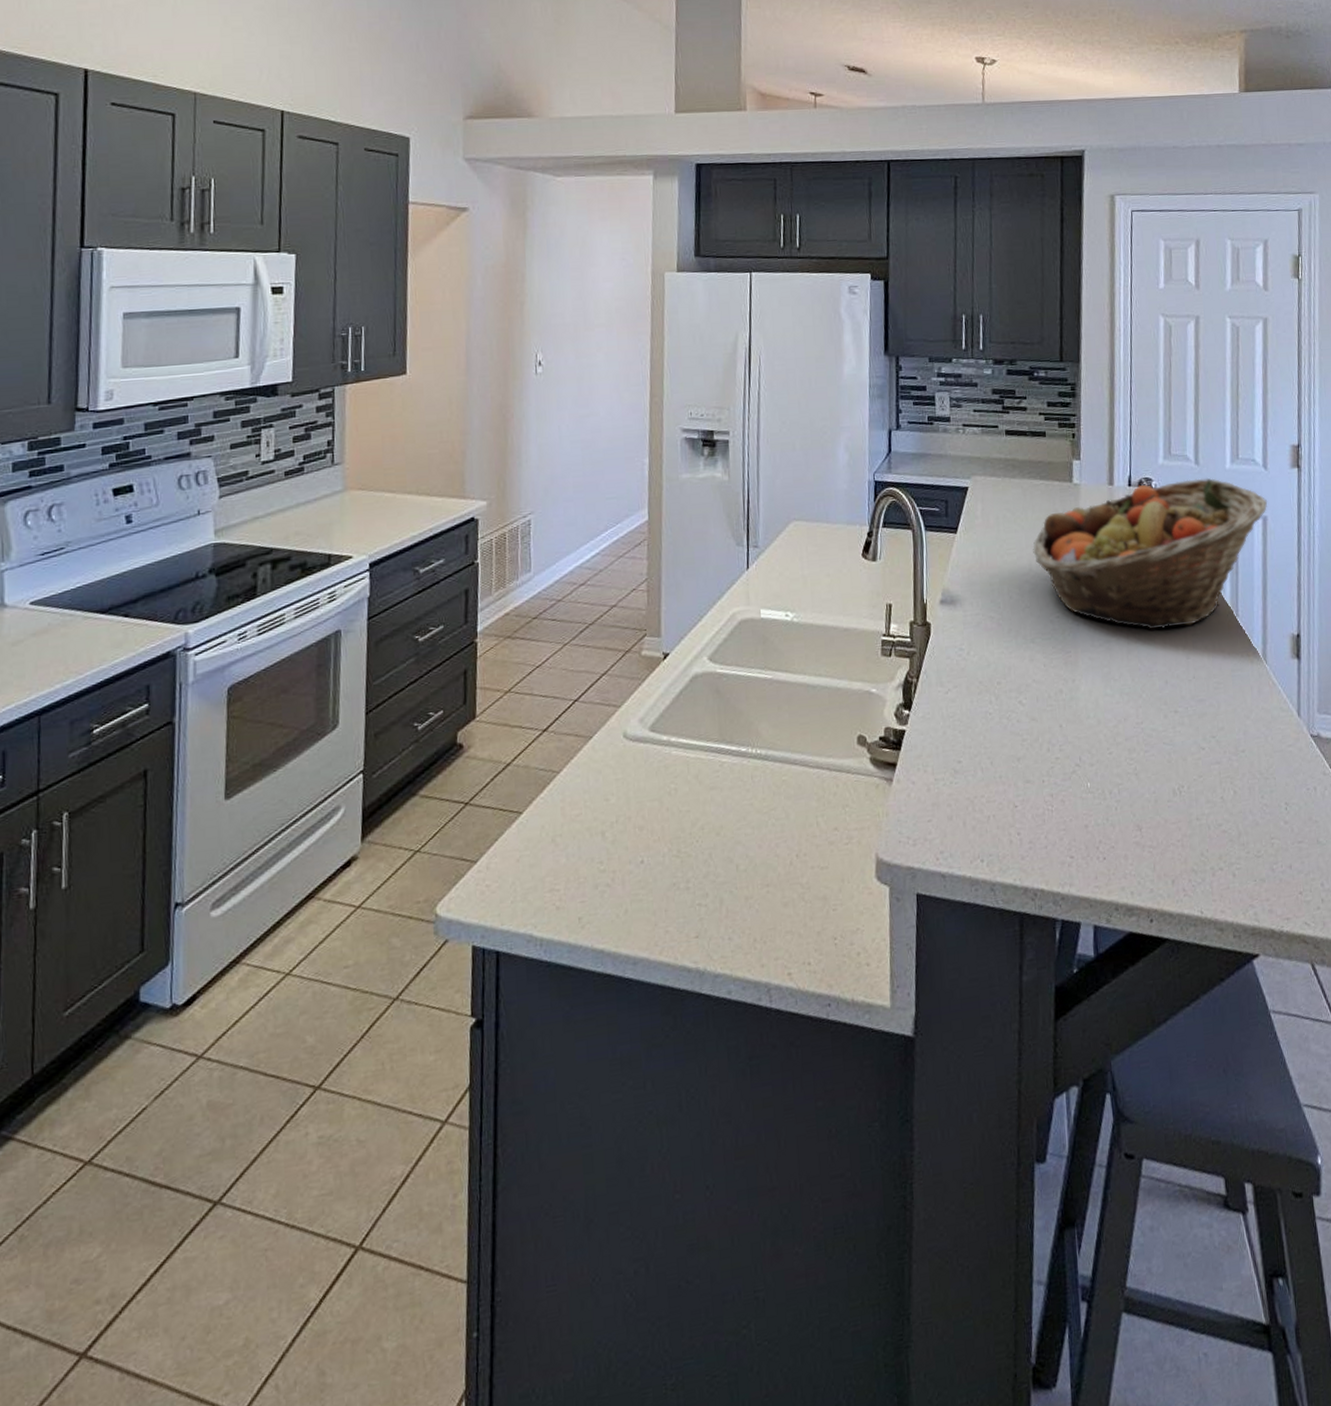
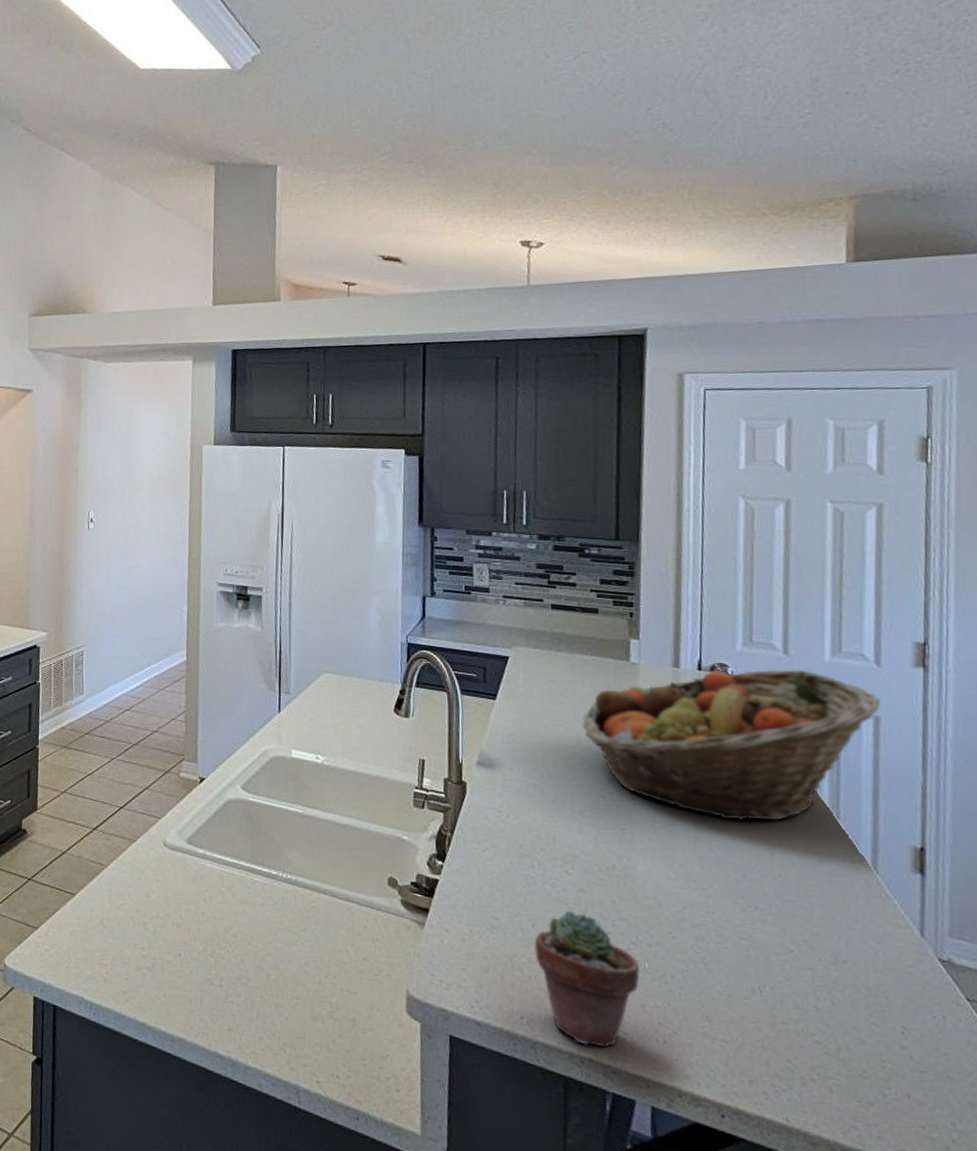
potted succulent: none [993,742,1083,877] -> present [534,911,640,1047]

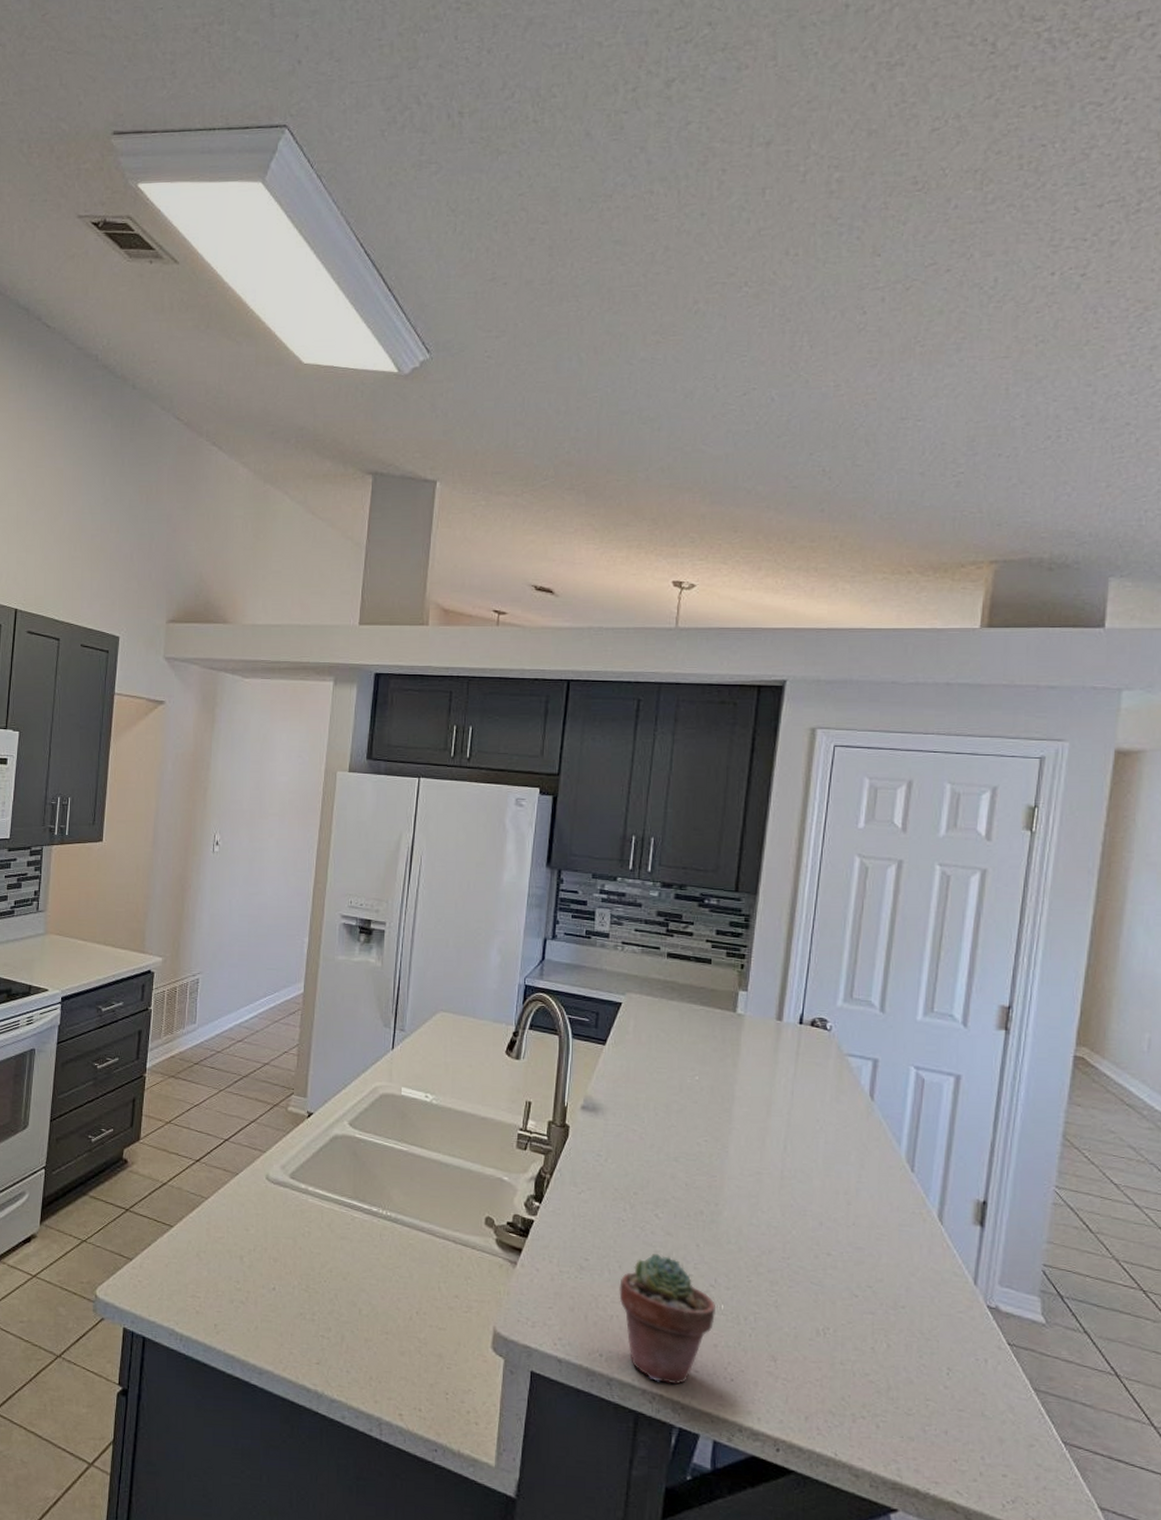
fruit basket: present [582,669,881,821] -> none [685,1025,964,1172]

